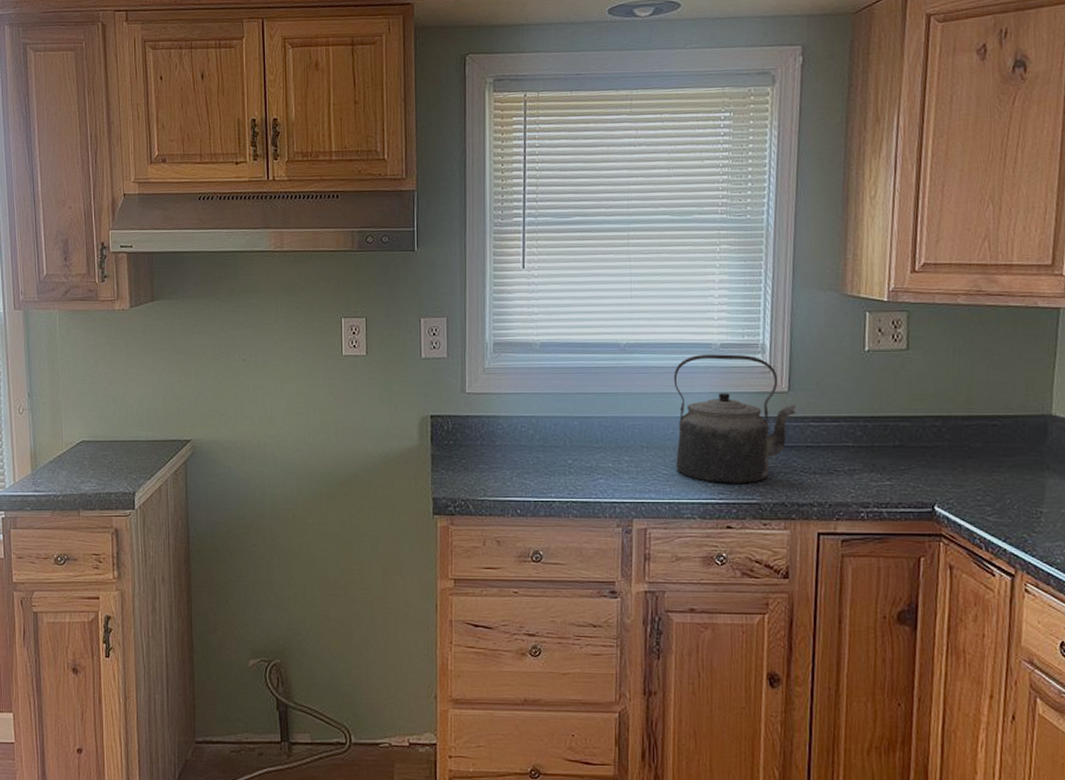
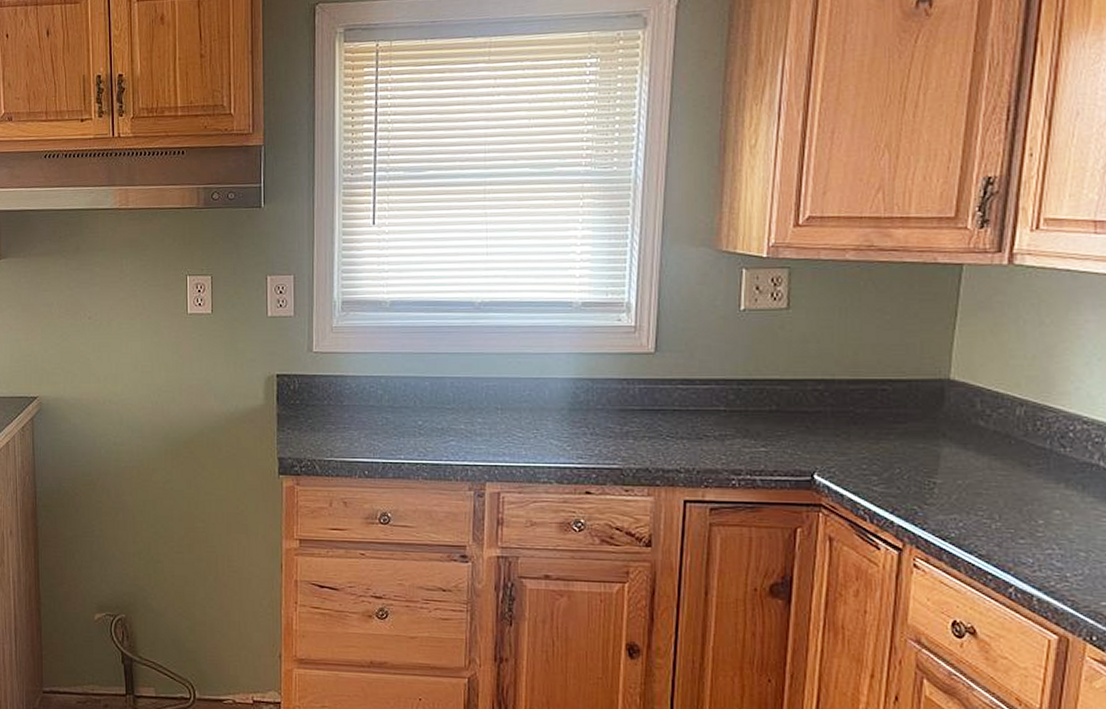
kettle: present [673,354,796,483] -> none [531,313,663,447]

